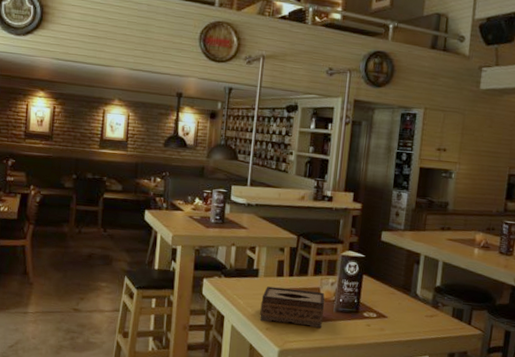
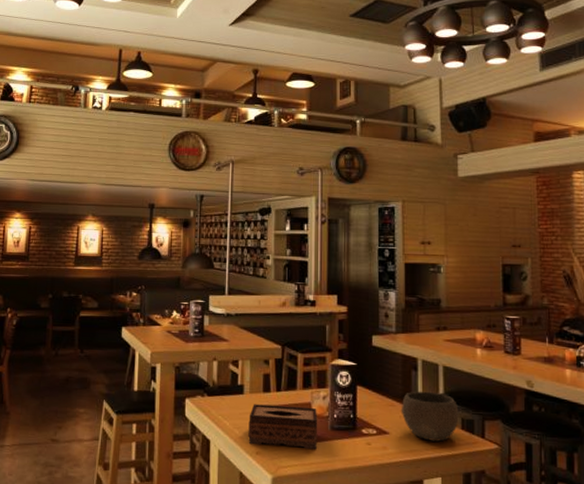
bowl: none [400,282,452,326] -> present [401,391,459,442]

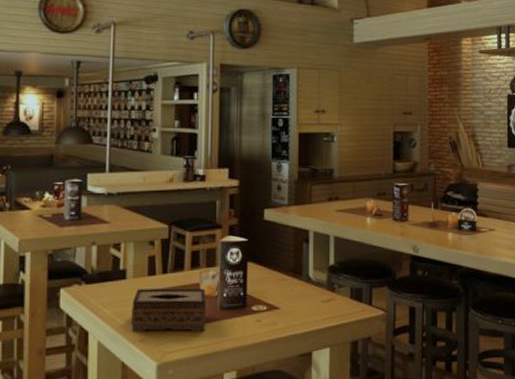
bowl: present [401,391,459,442] -> none [291,263,348,313]

